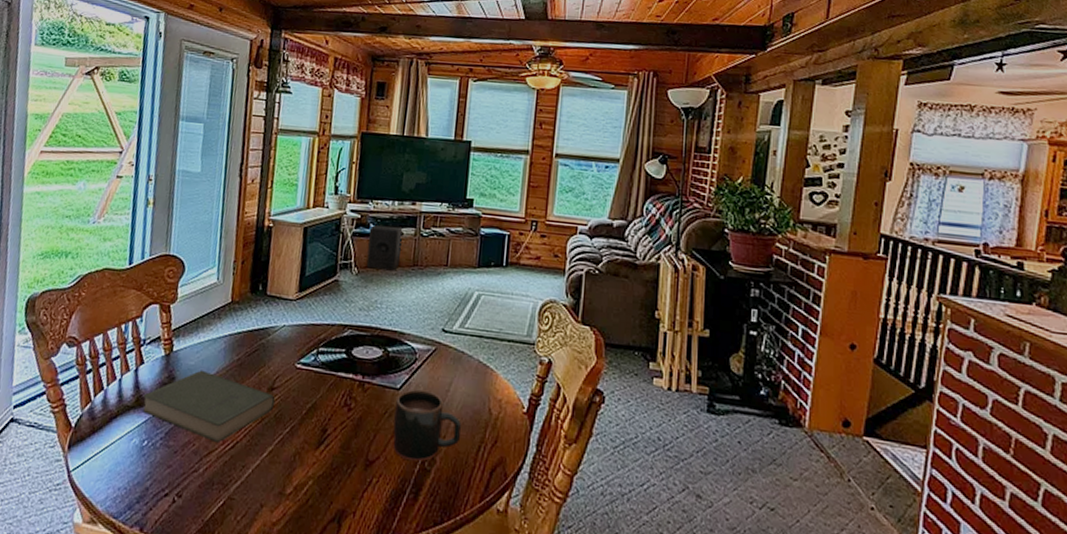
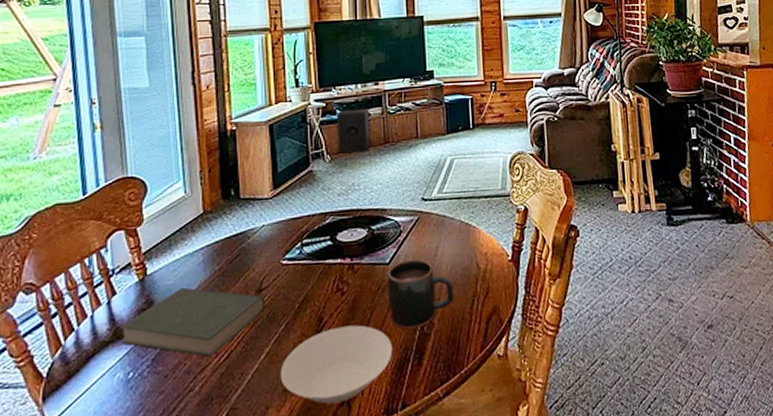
bowl: none [278,442,391,519] -> present [280,325,393,405]

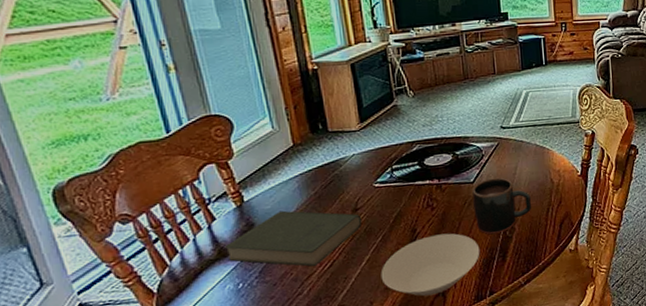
studio monitor: present [336,108,371,154] -> none [416,47,451,89]

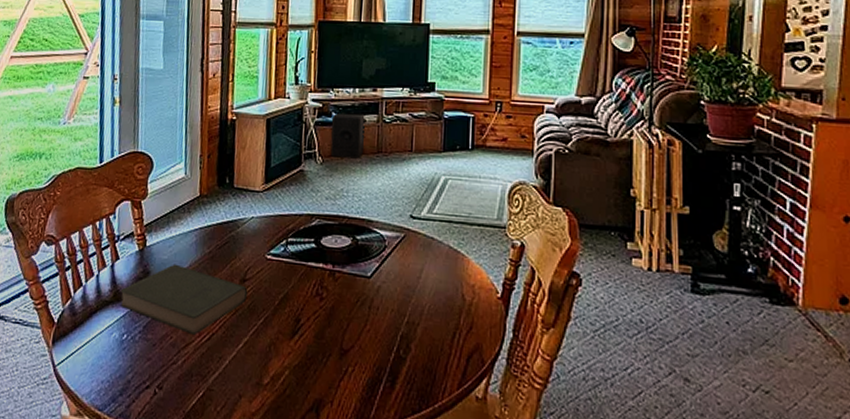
bowl: present [380,233,480,297] -> none [255,331,367,408]
studio monitor: none [416,47,451,89] -> present [330,112,365,159]
mug: present [472,177,532,235] -> none [366,277,436,350]

